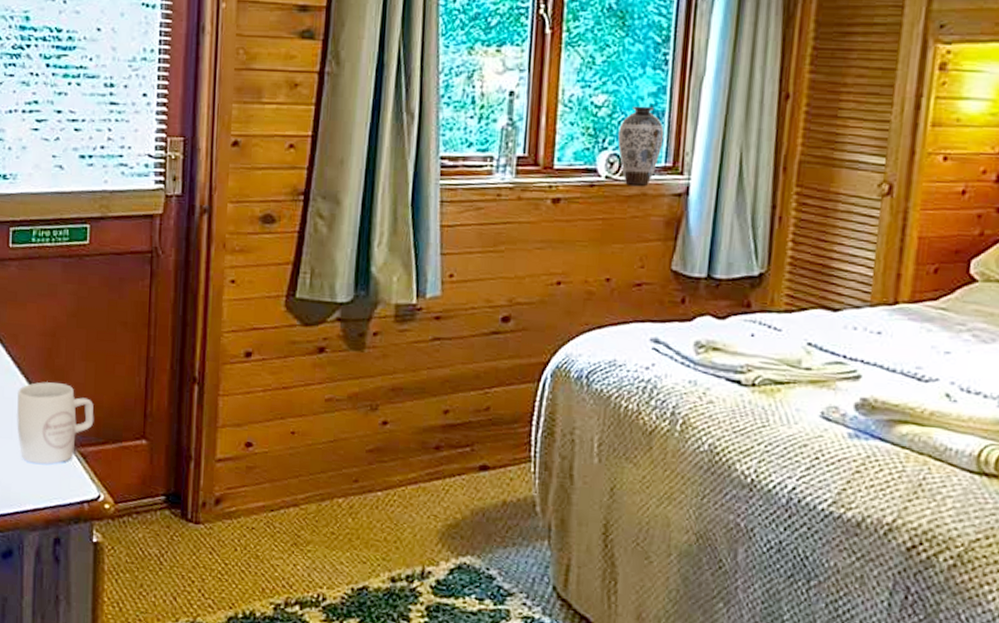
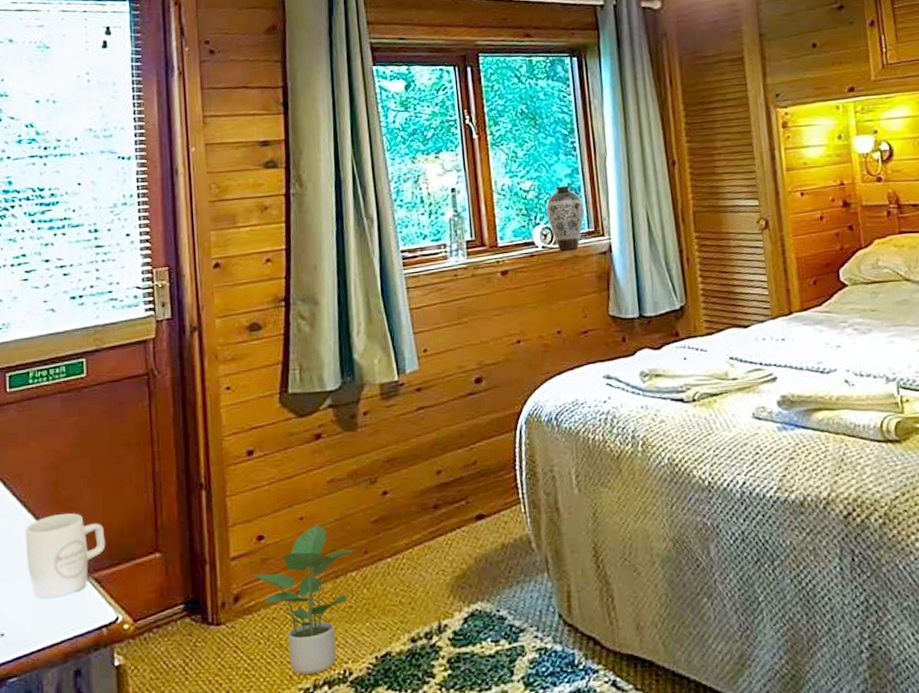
potted plant: none [234,442,345,592] -> present [250,524,355,675]

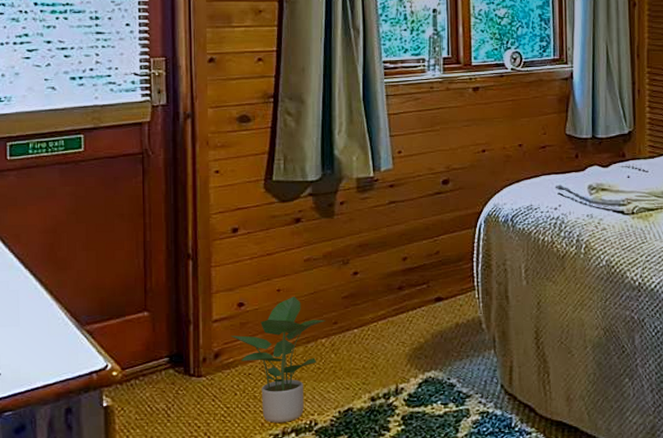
mug: present [24,513,106,599] -> none [21,272,98,346]
decorative vase: present [546,185,584,252] -> none [517,16,551,75]

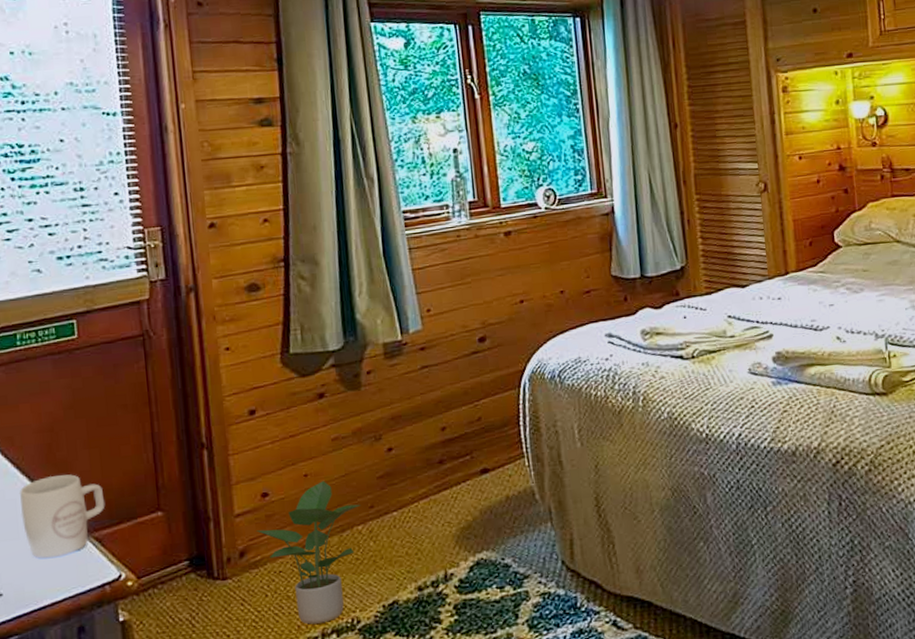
mug: none [21,272,98,346] -> present [19,474,105,559]

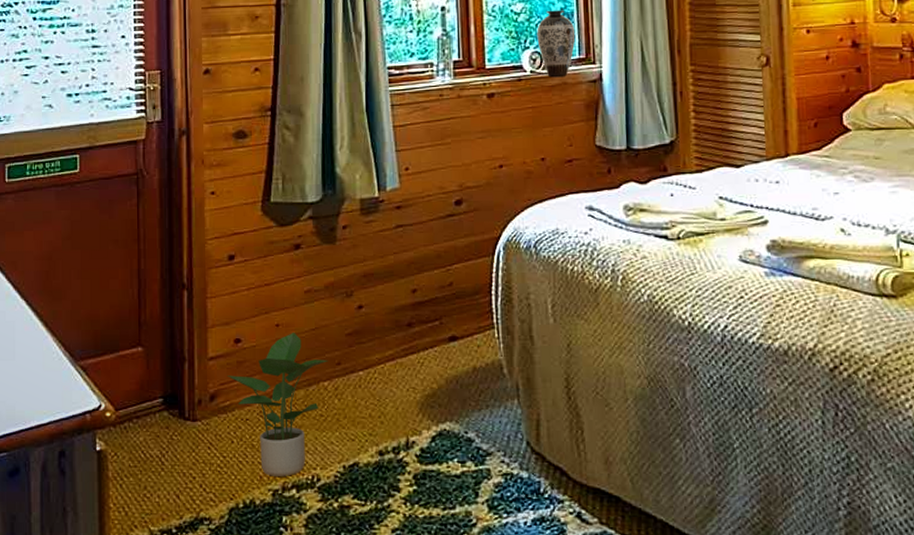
mug: present [19,474,105,559] -> none [17,302,92,382]
decorative vase: none [549,147,587,213] -> present [537,10,576,78]

